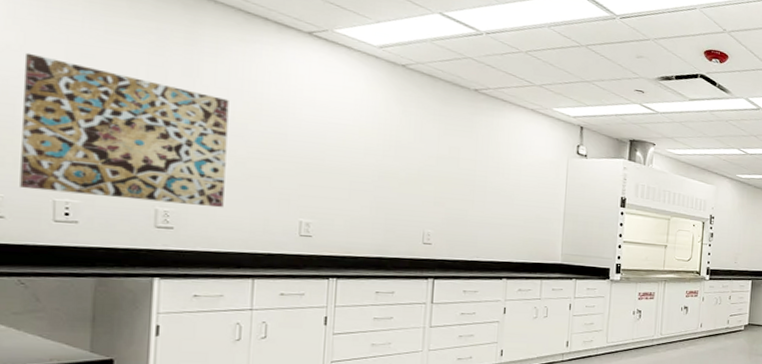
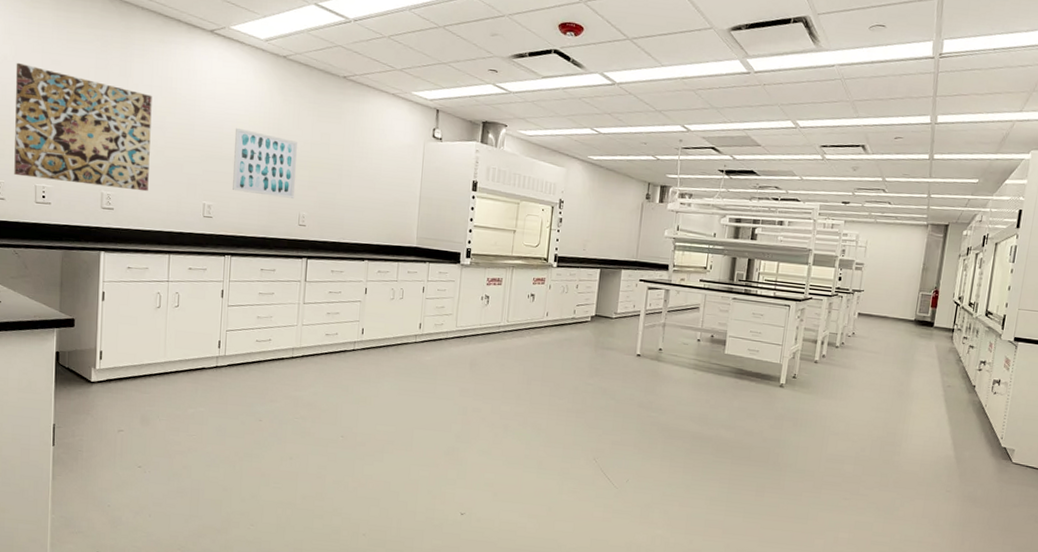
wall art: none [338,138,421,215] -> present [233,127,298,199]

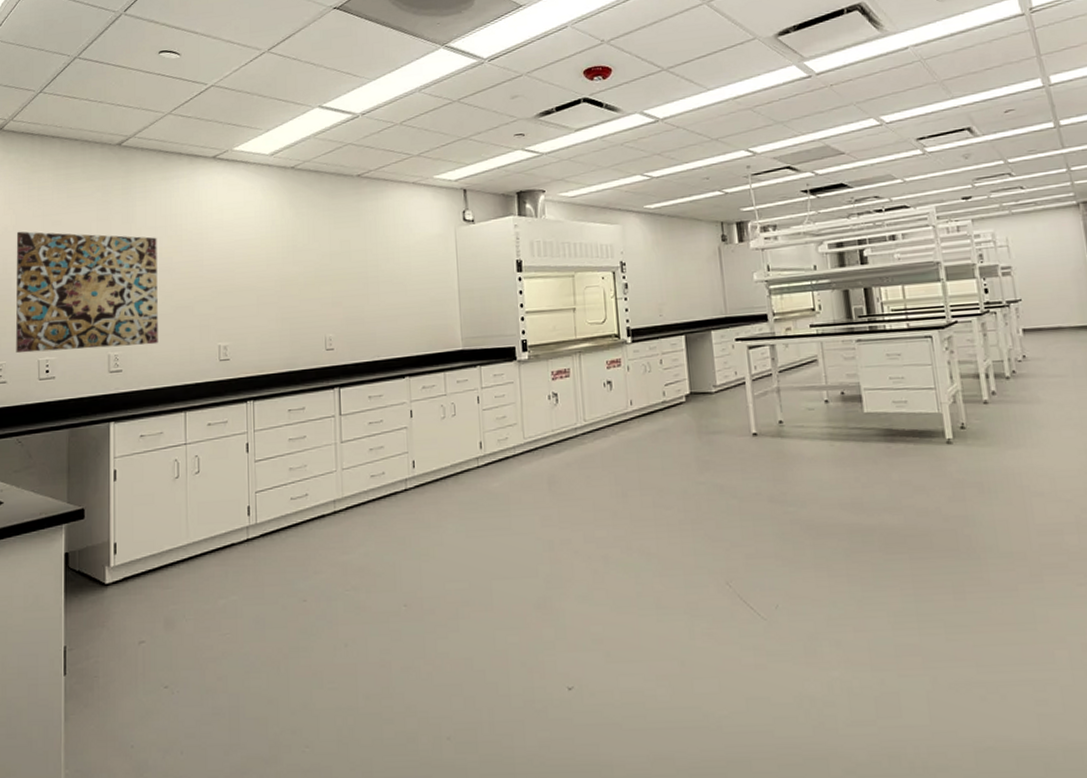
wall art: present [233,127,298,199] -> none [248,253,319,325]

